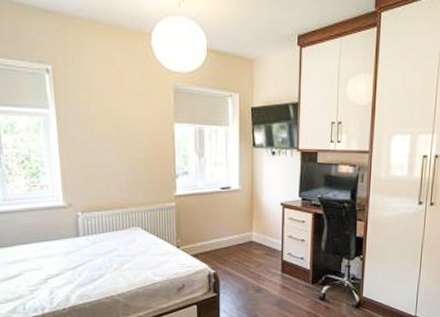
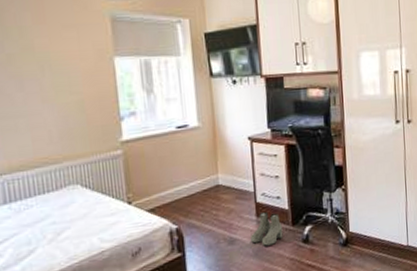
boots: none [275,268,303,298] -> present [251,211,283,246]

